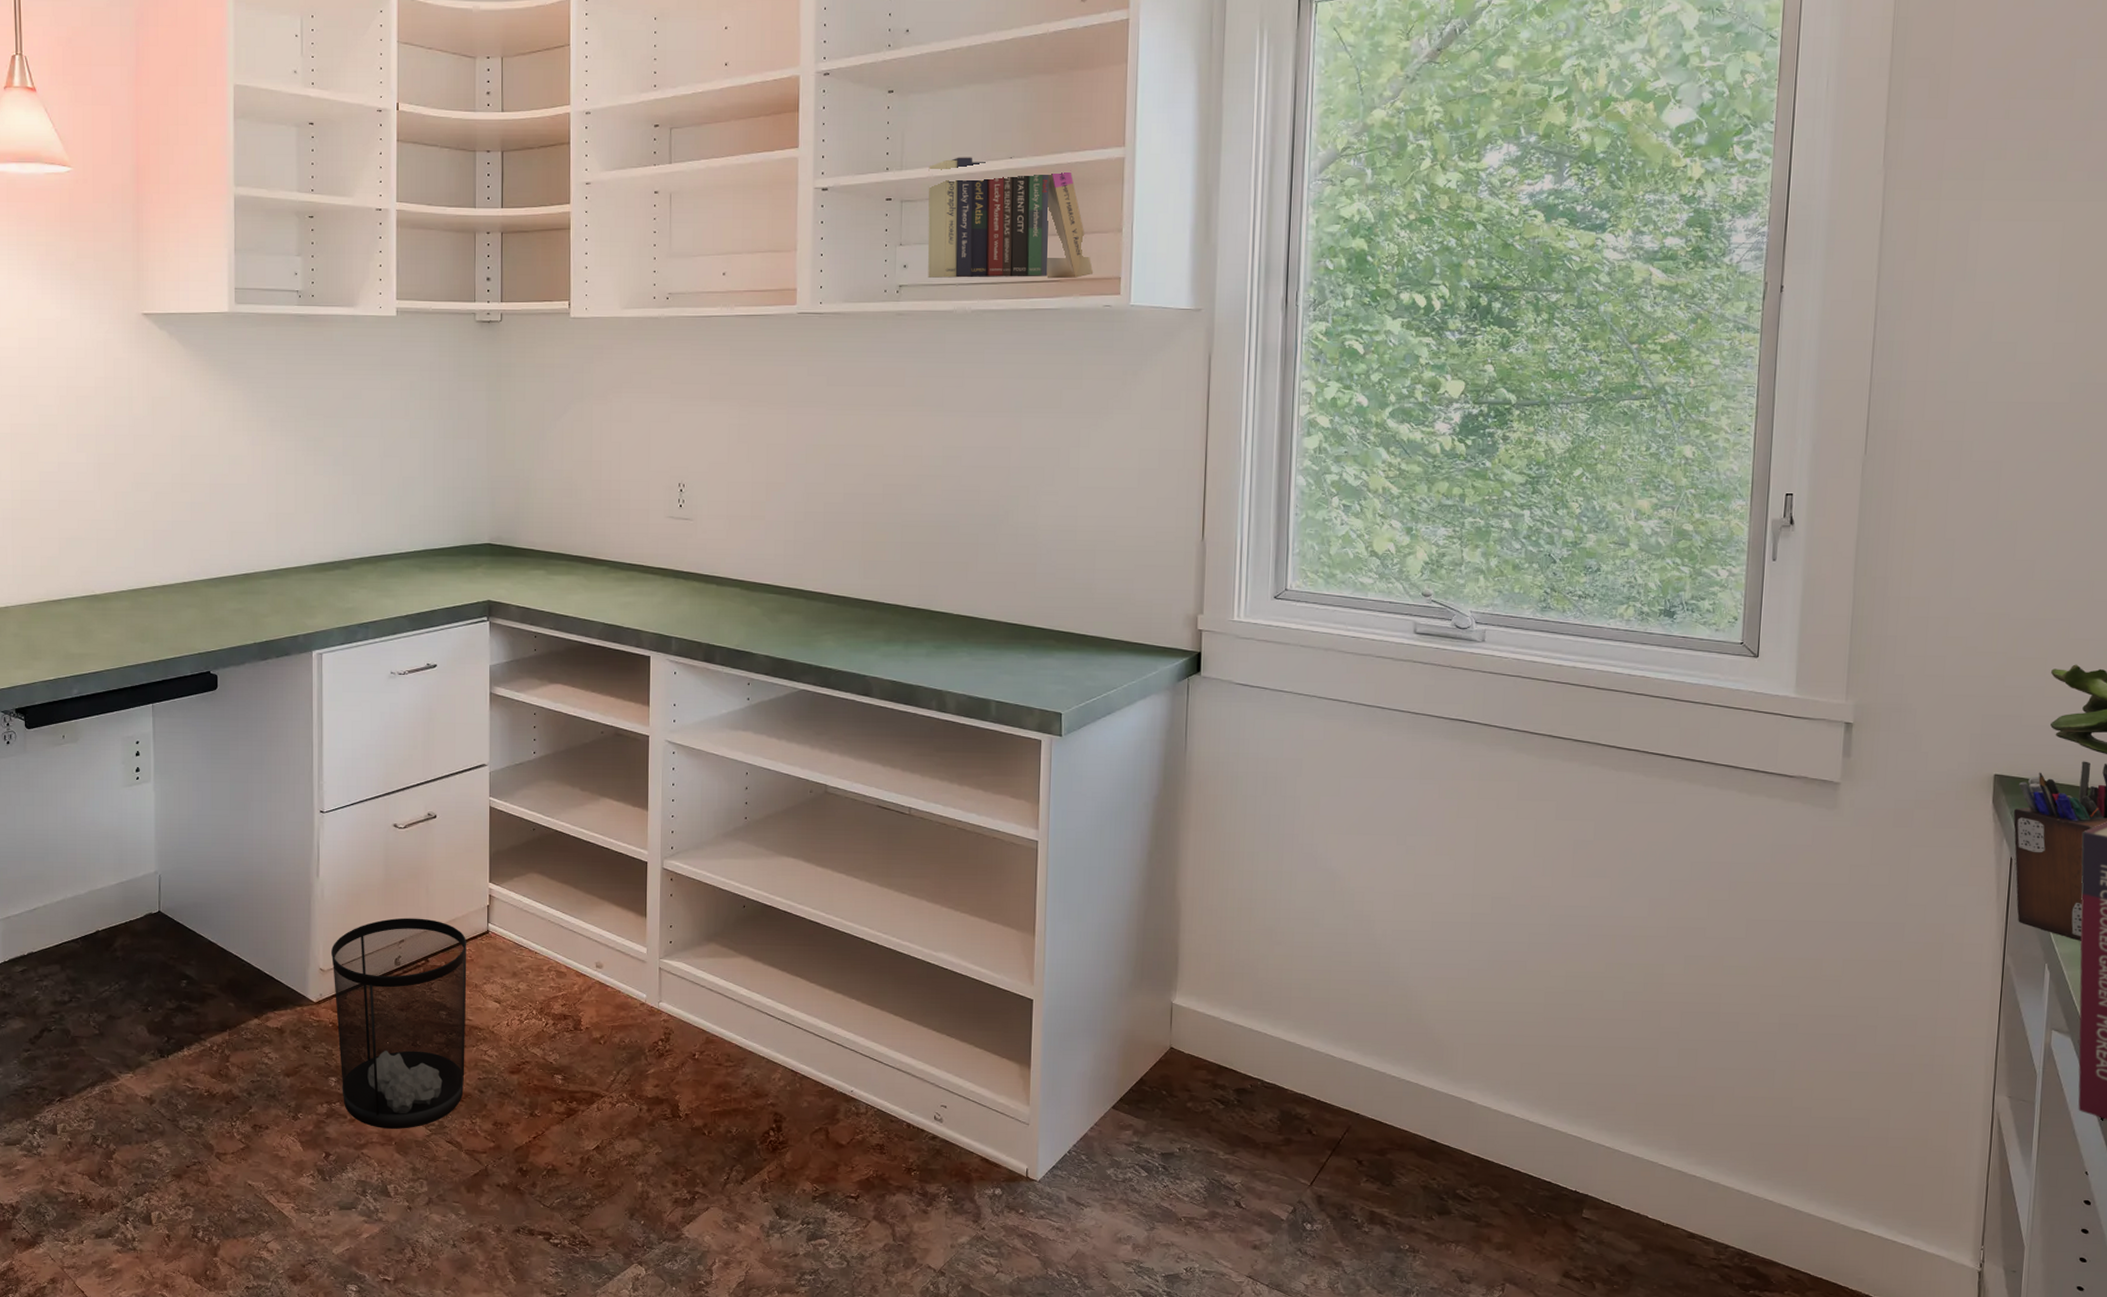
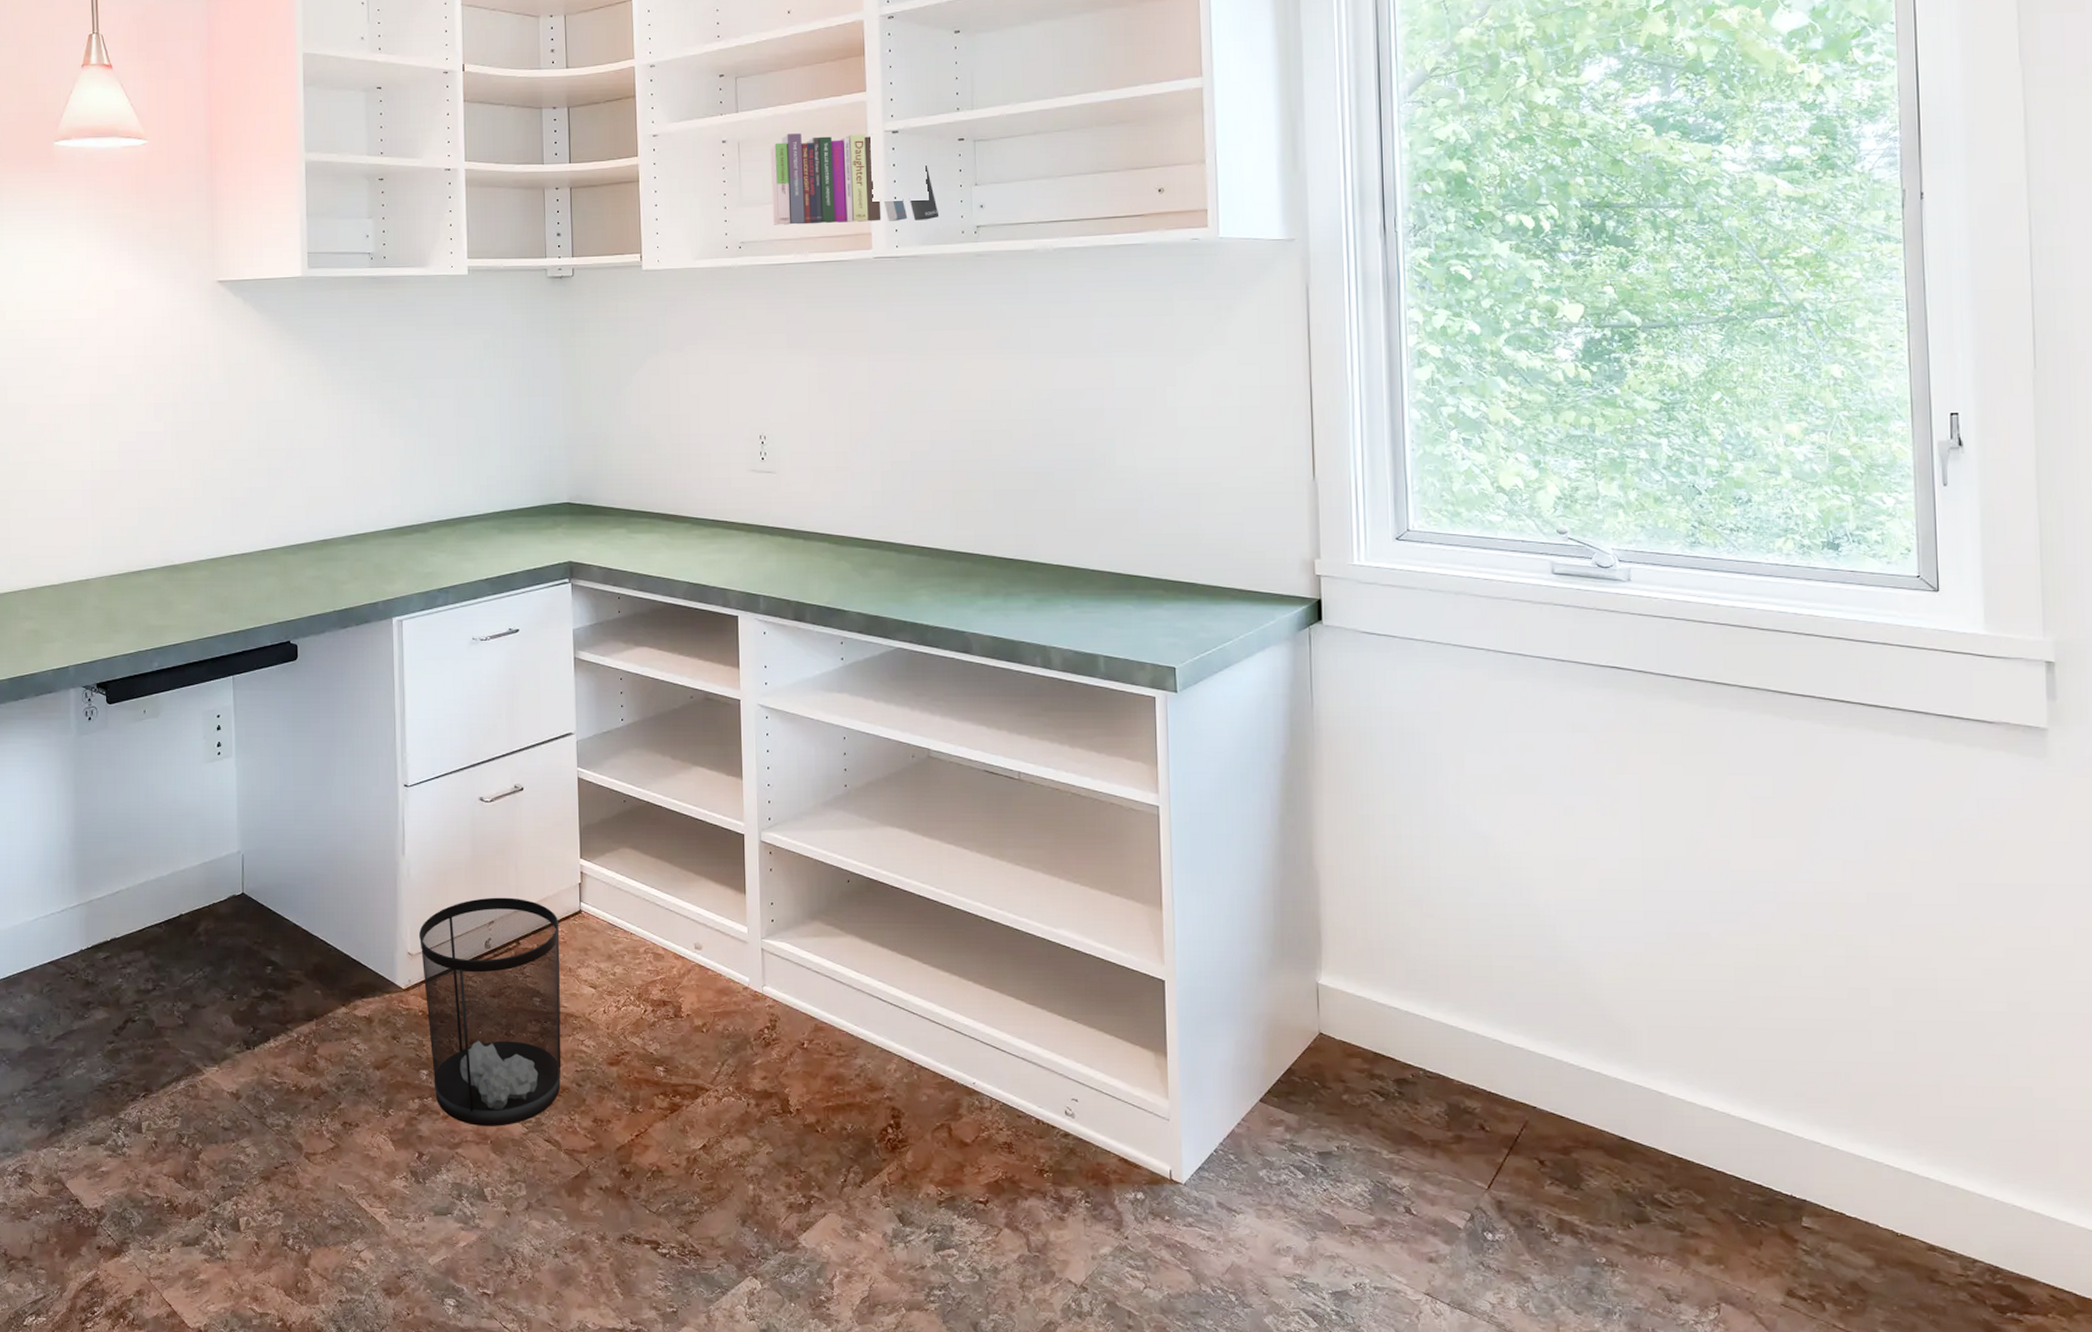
books: none [701,187,864,278] -> present [771,133,940,225]
books: present [927,156,1094,279] -> none [1000,91,1179,217]

